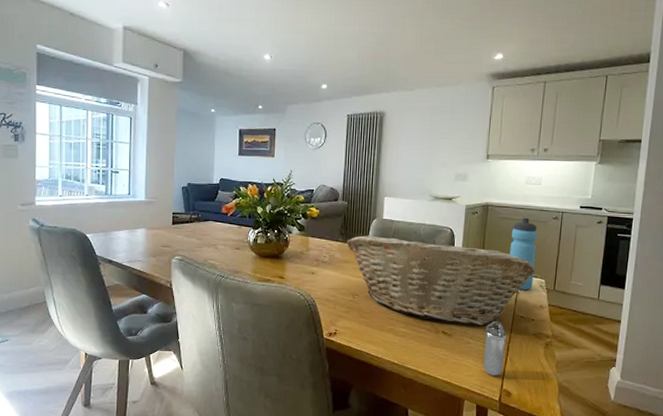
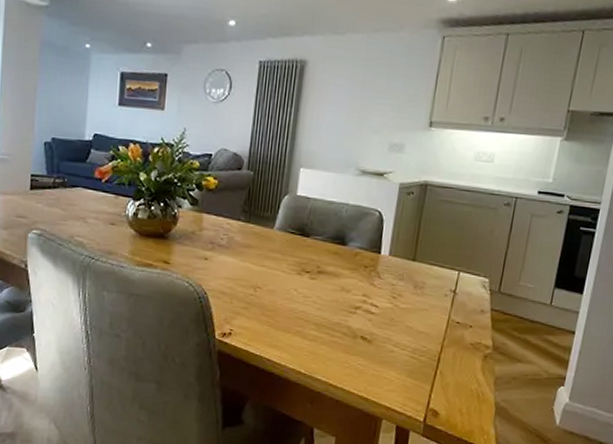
fruit basket: present [347,235,535,326] -> none [250,215,479,331]
shaker: present [483,321,507,377] -> none [407,326,439,393]
water bottle: present [510,217,538,290] -> none [449,202,485,290]

